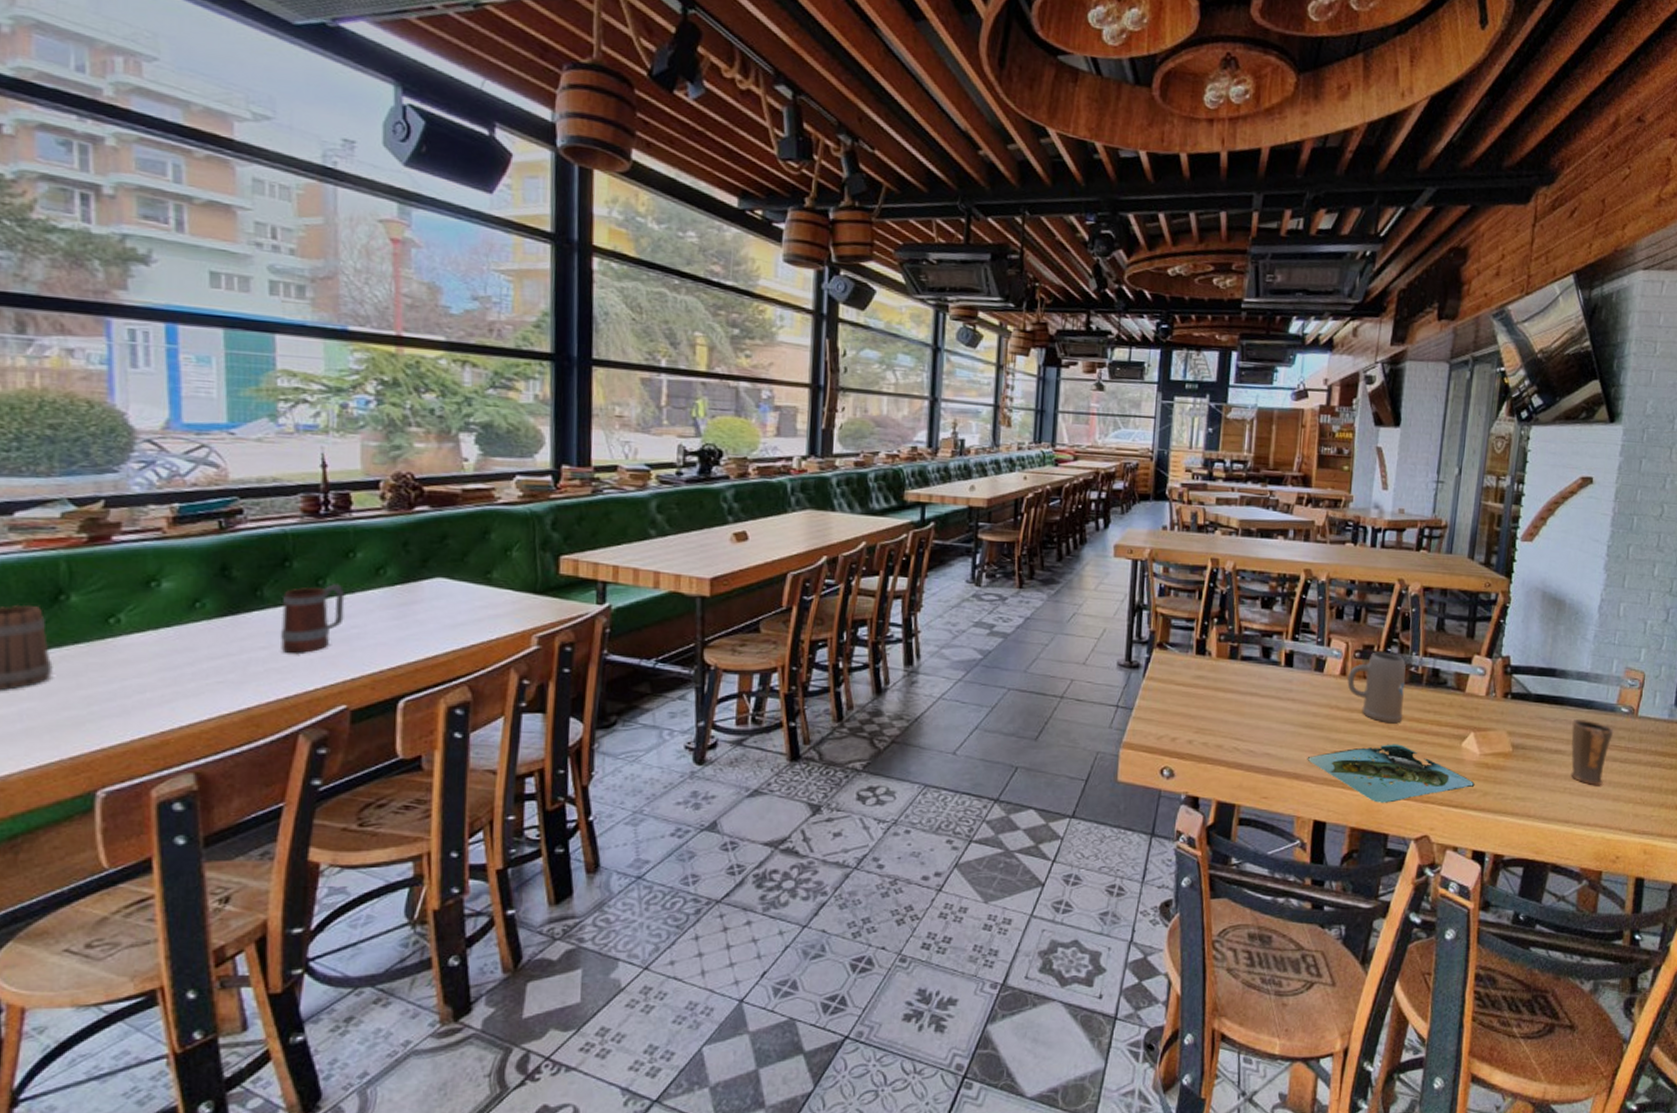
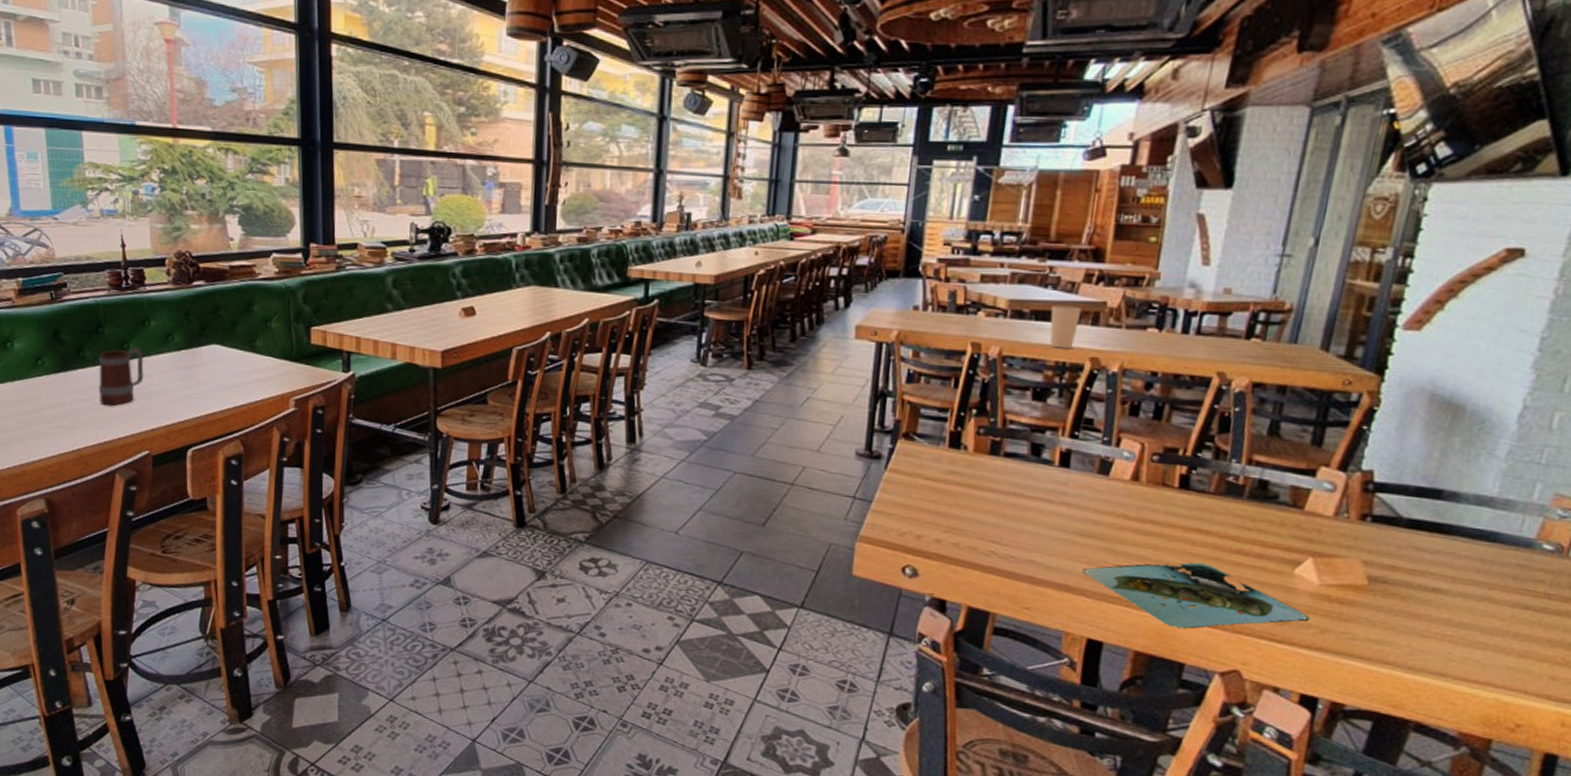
cup: none [1272,524,1296,562] -> present [1049,305,1082,349]
beer mug: present [1347,651,1406,724] -> none [1139,456,1222,540]
mug: present [1570,719,1614,785] -> none [1454,553,1528,636]

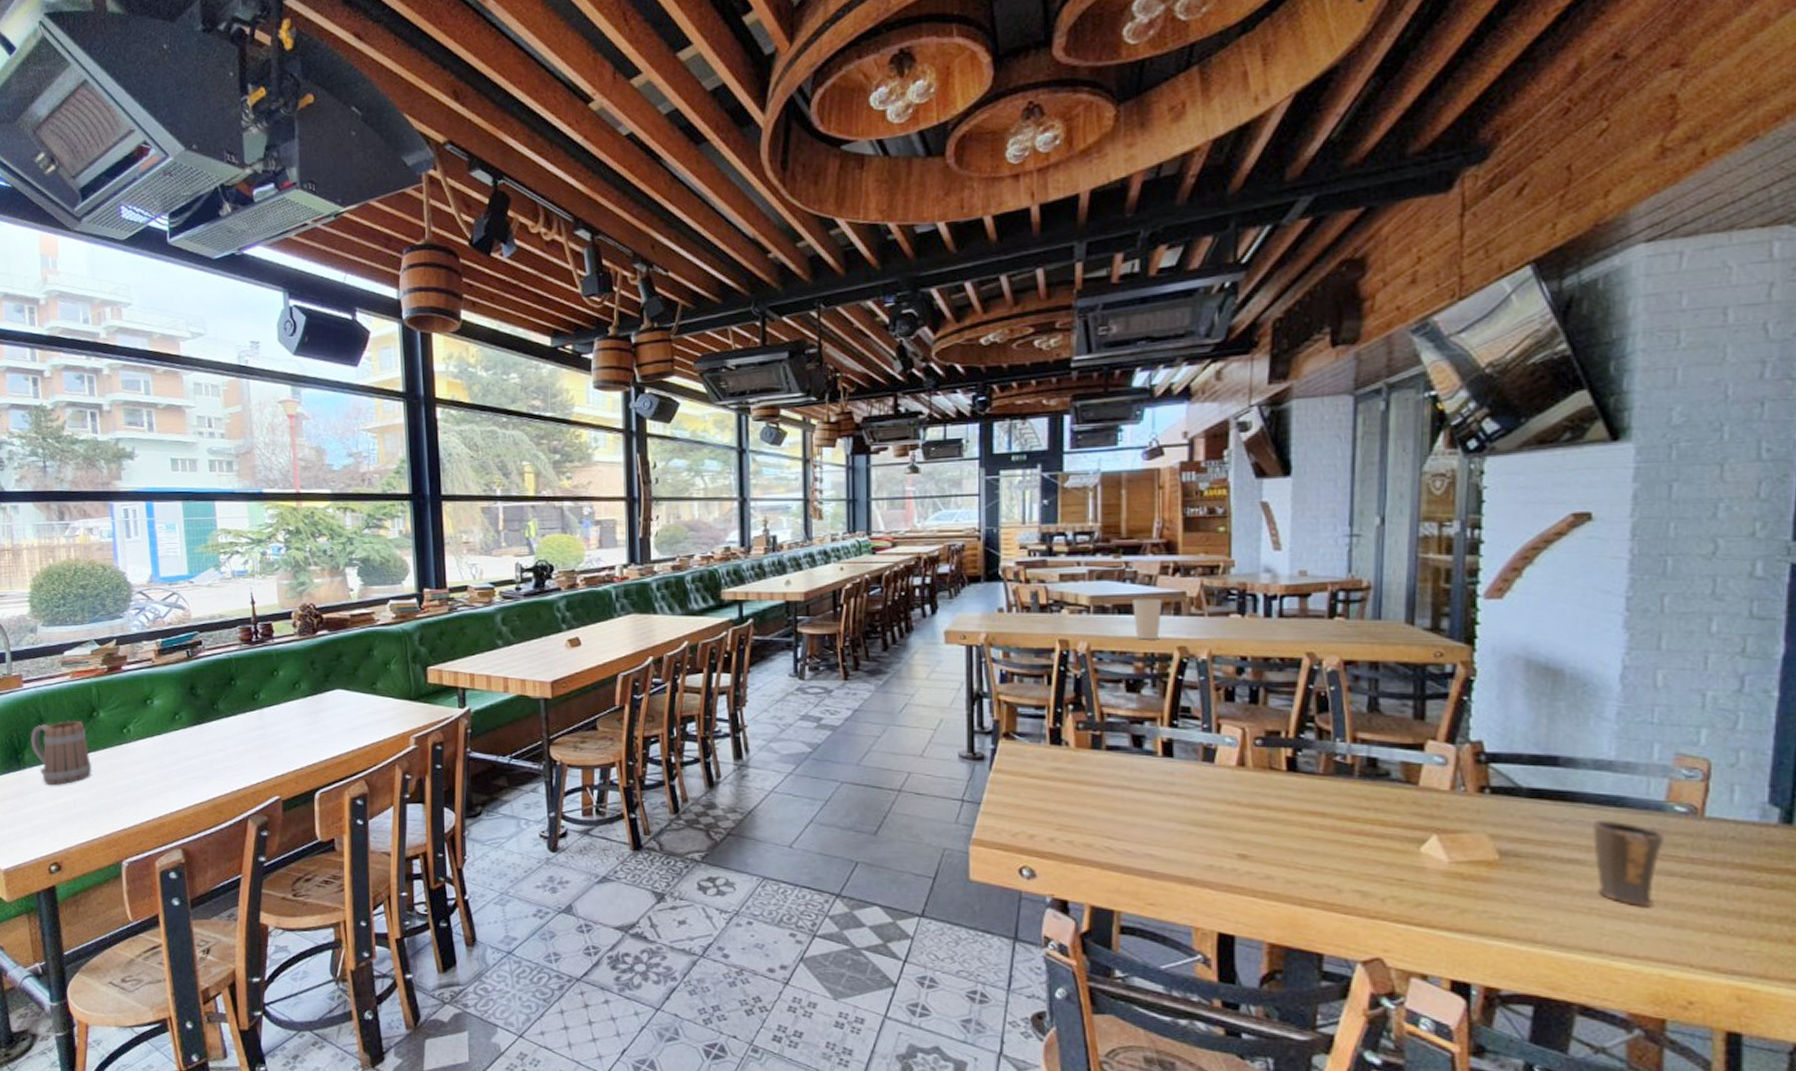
beer mug: present [98,348,144,406] -> none [231,697,273,754]
platter: present [1082,562,1310,629] -> none [1202,846,1445,917]
mug: none [1454,553,1528,636] -> present [1593,820,1665,906]

